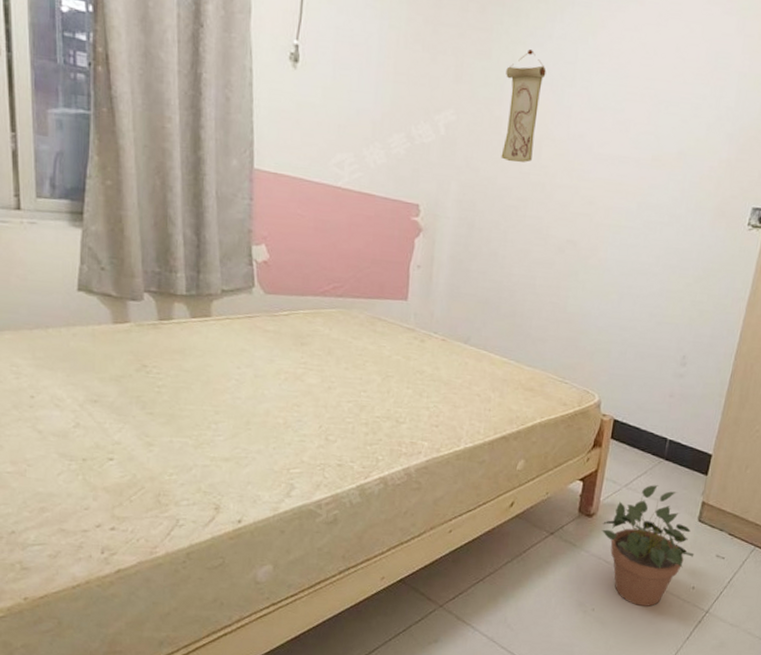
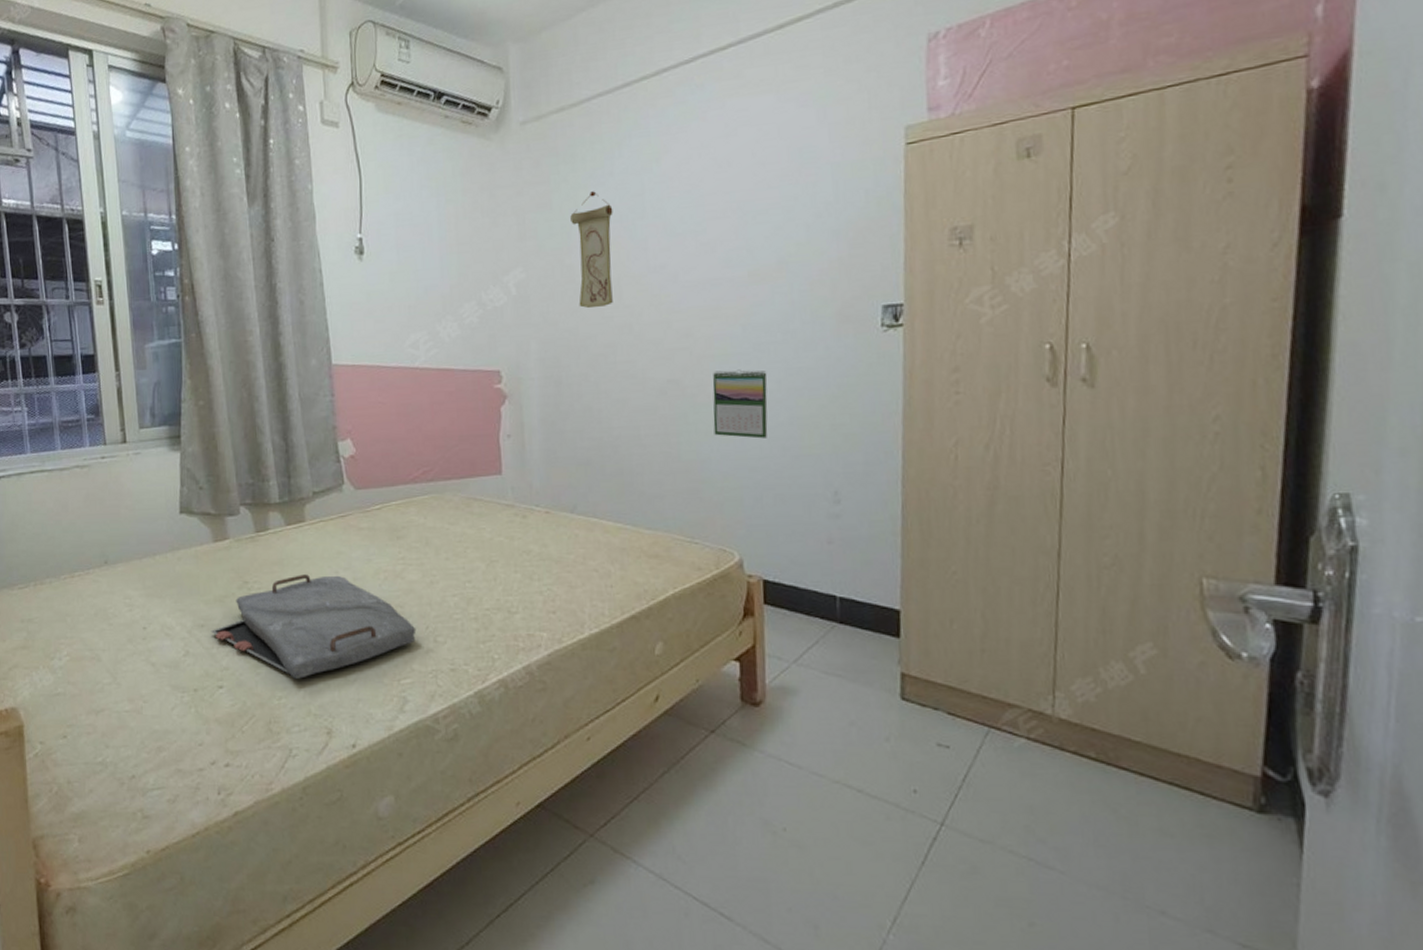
serving tray: none [104,365,310,459] -> present [210,574,416,679]
calendar: none [597,239,651,304] -> present [712,369,768,439]
potted plant: present [602,485,695,607] -> none [775,657,906,821]

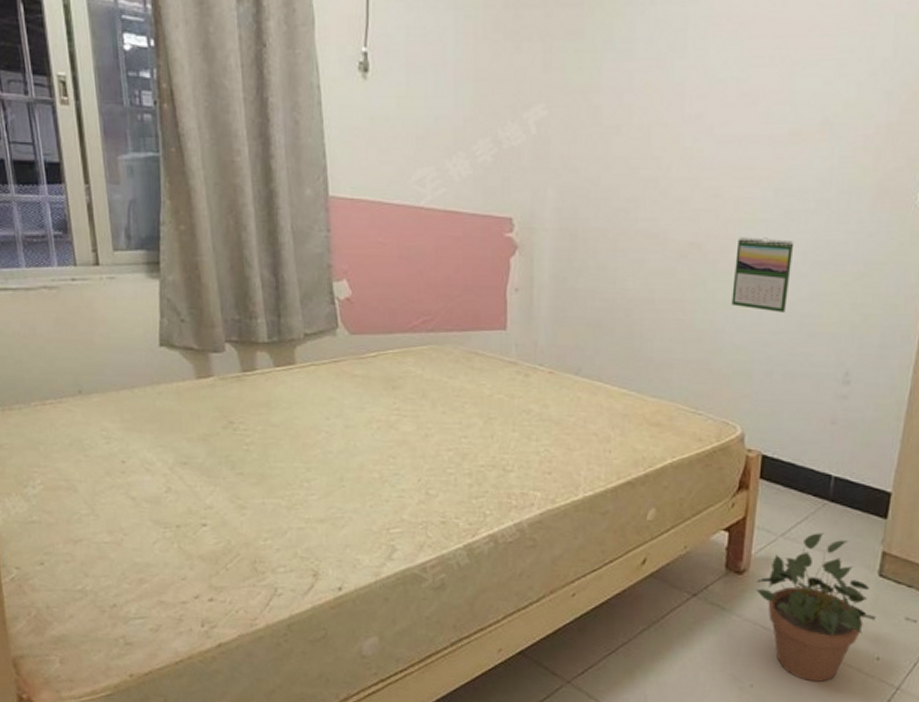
serving tray: present [210,574,416,679] -> none [193,418,408,522]
wall scroll: present [570,191,613,309] -> none [603,21,651,157]
potted plant: none [775,657,906,821] -> present [756,533,877,682]

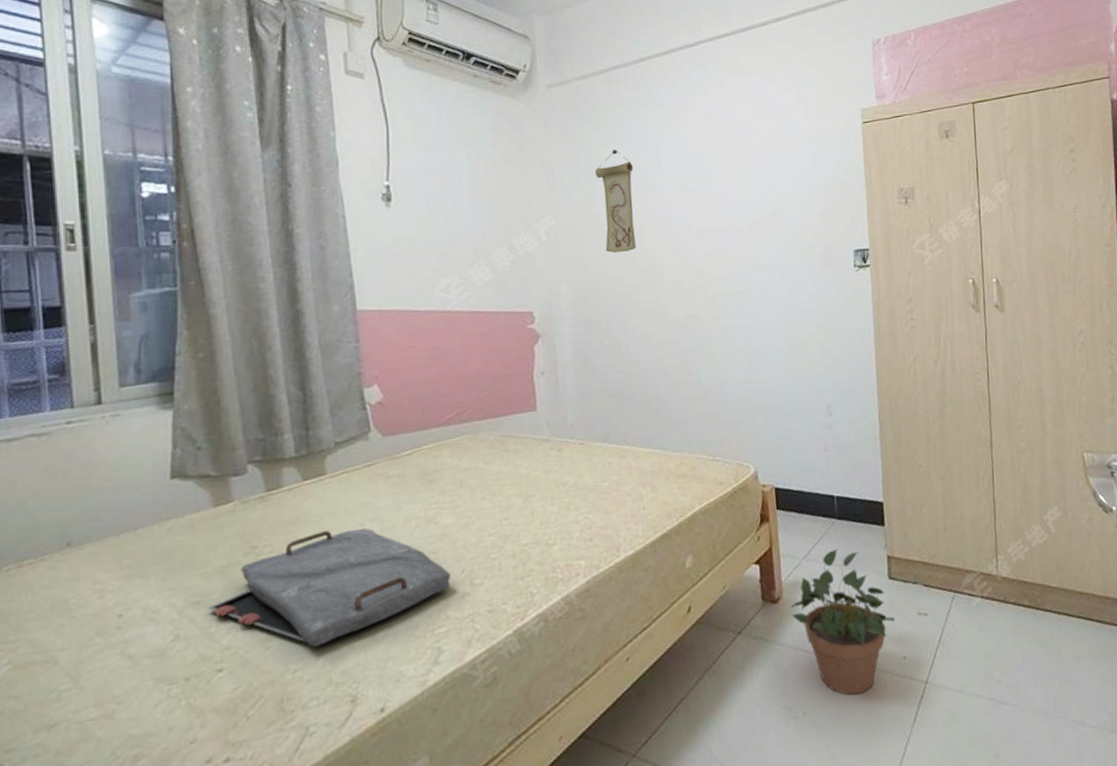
serving tray: none [193,418,408,522] -> present [208,527,451,647]
wall scroll: none [603,21,651,157] -> present [595,149,636,254]
calendar: present [731,237,795,313] -> none [725,305,772,364]

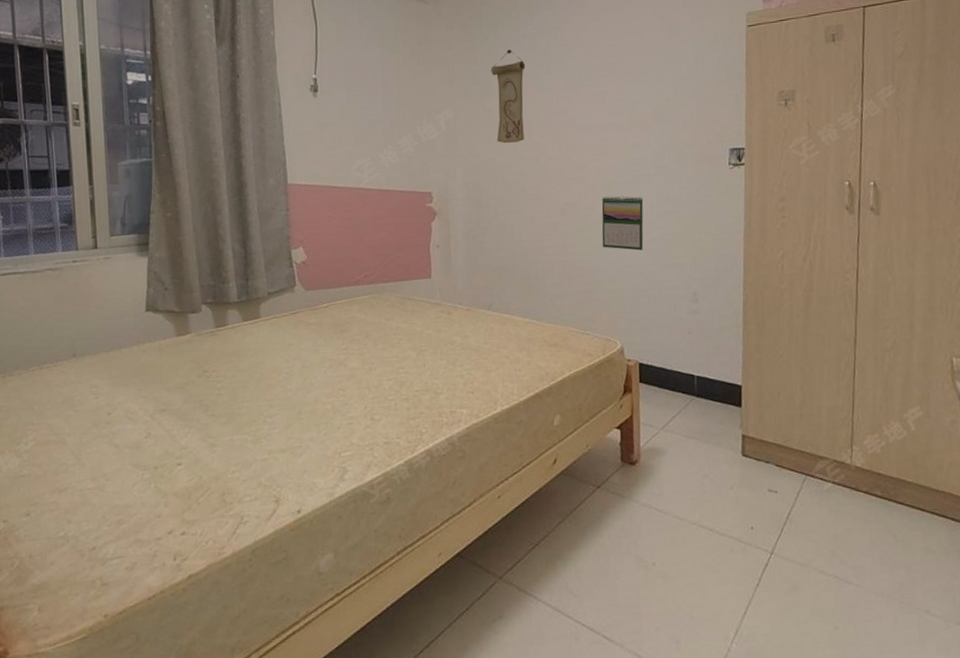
serving tray: present [208,527,451,647] -> none [171,364,356,455]
calendar: none [725,305,772,364] -> present [601,195,644,251]
potted plant: present [791,549,896,695] -> none [647,424,746,554]

